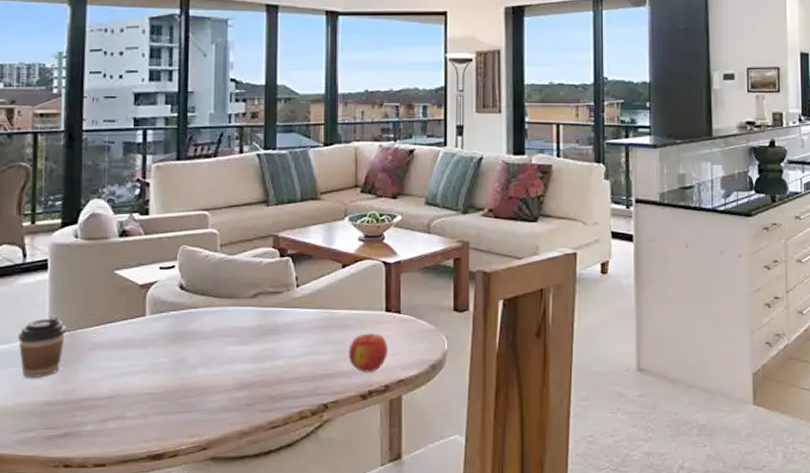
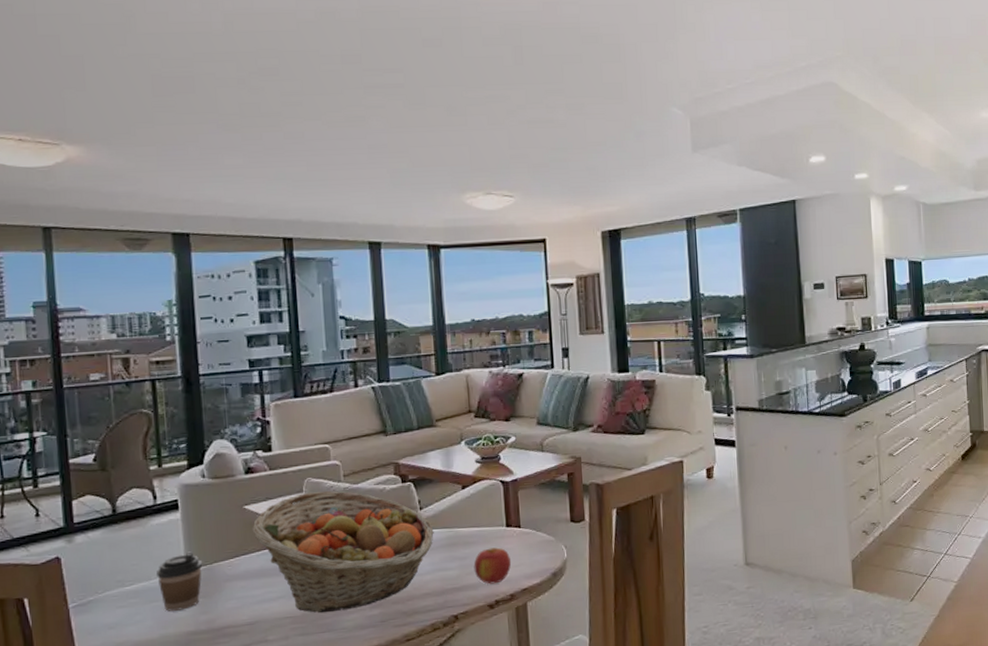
fruit basket: none [121,260,309,392] -> present [252,491,434,614]

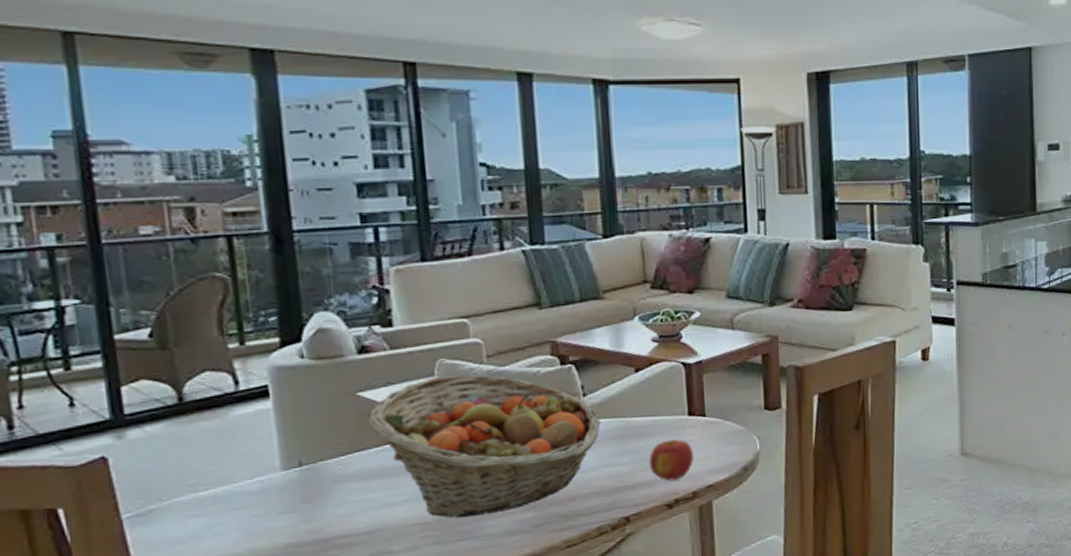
coffee cup: present [156,551,203,611] -> none [242,448,304,520]

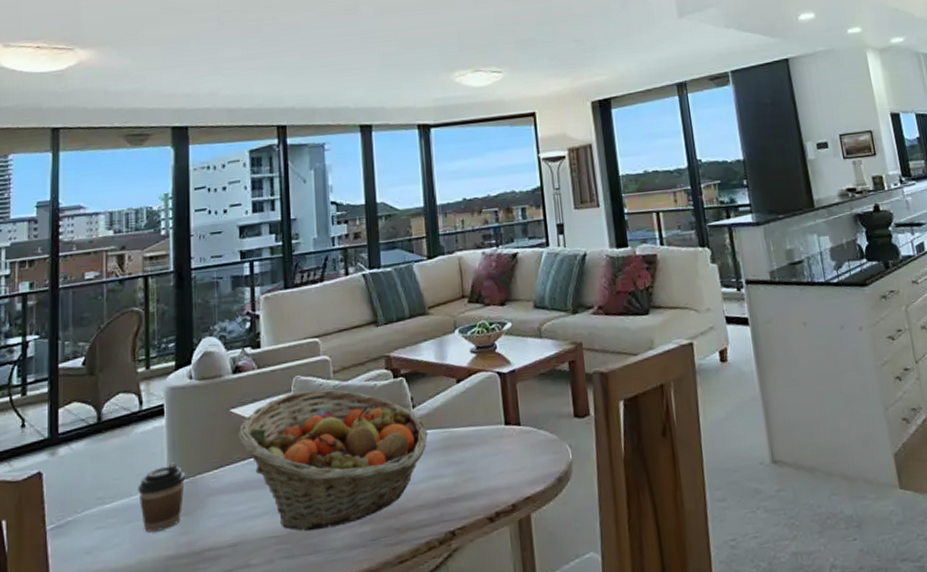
coffee cup: none [242,448,304,520] -> present [138,462,186,532]
apple: present [649,439,695,481] -> none [471,449,512,493]

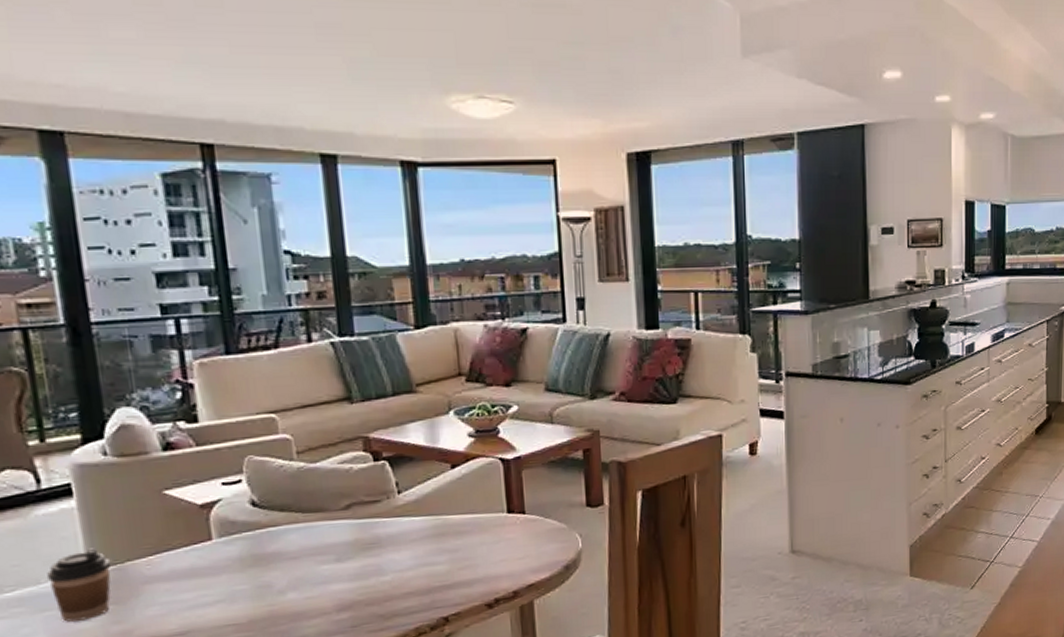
fruit basket: present [238,389,428,532] -> none [176,471,417,619]

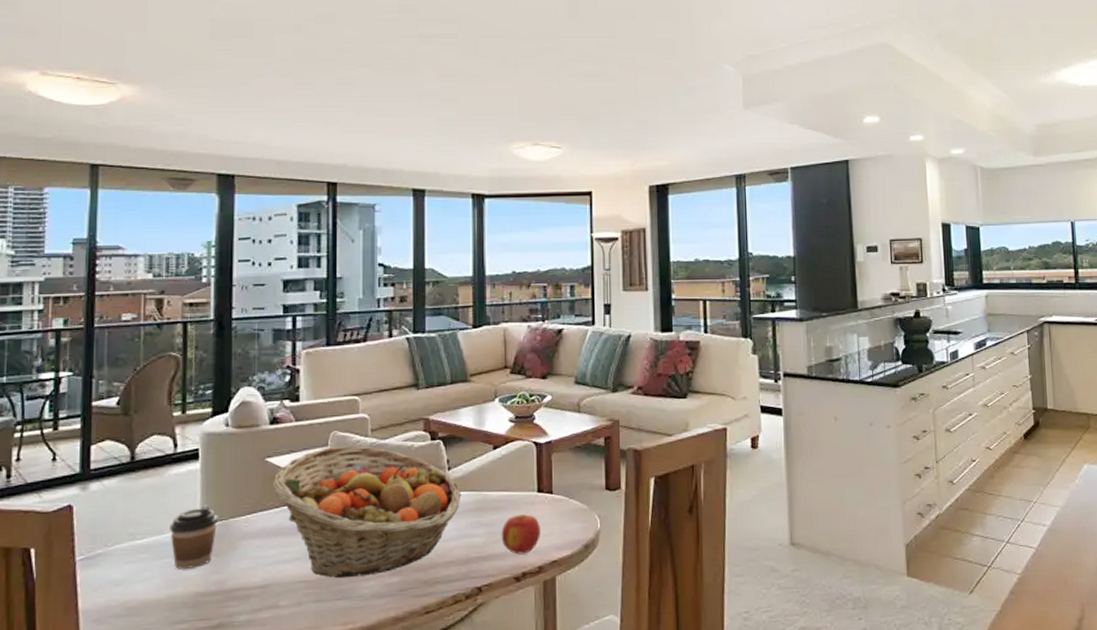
fruit basket: none [176,471,417,619] -> present [273,446,461,579]
apple: none [467,537,515,580] -> present [501,514,541,555]

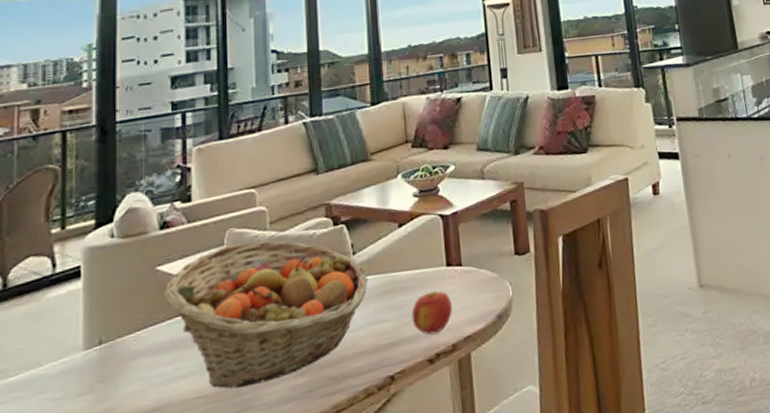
coffee cup: present [170,505,219,569] -> none [48,326,104,404]

